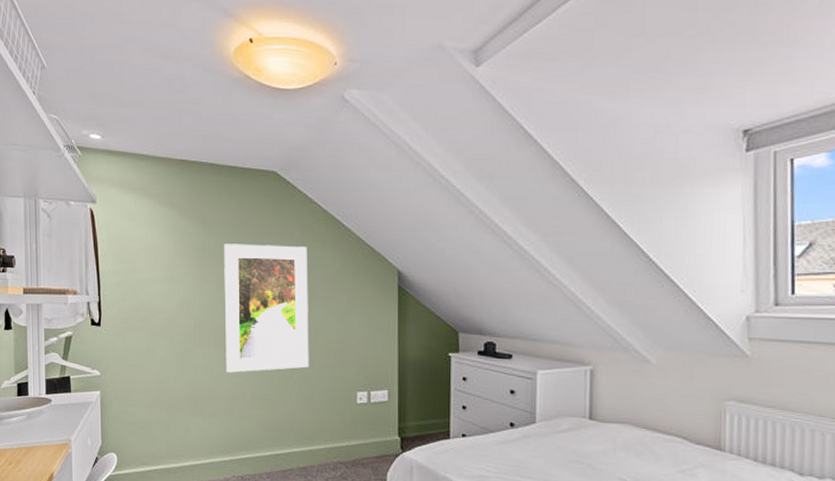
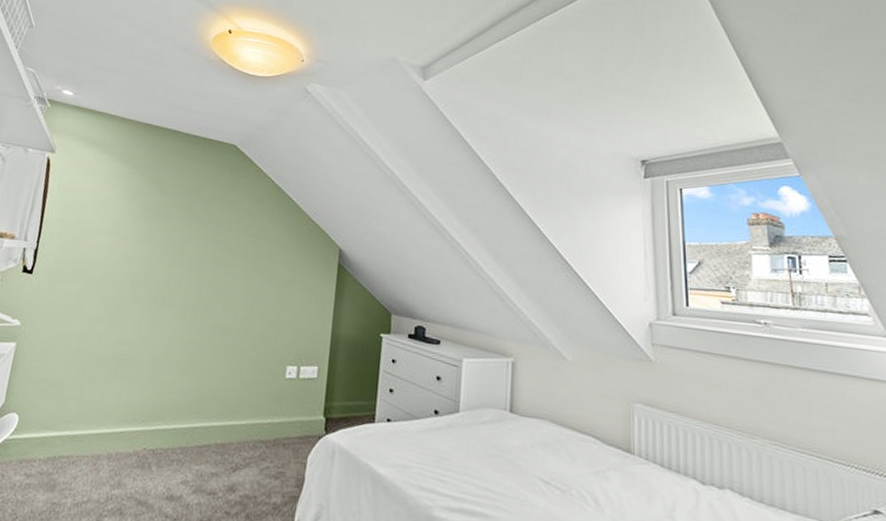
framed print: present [224,244,309,373] -> none [155,205,256,337]

